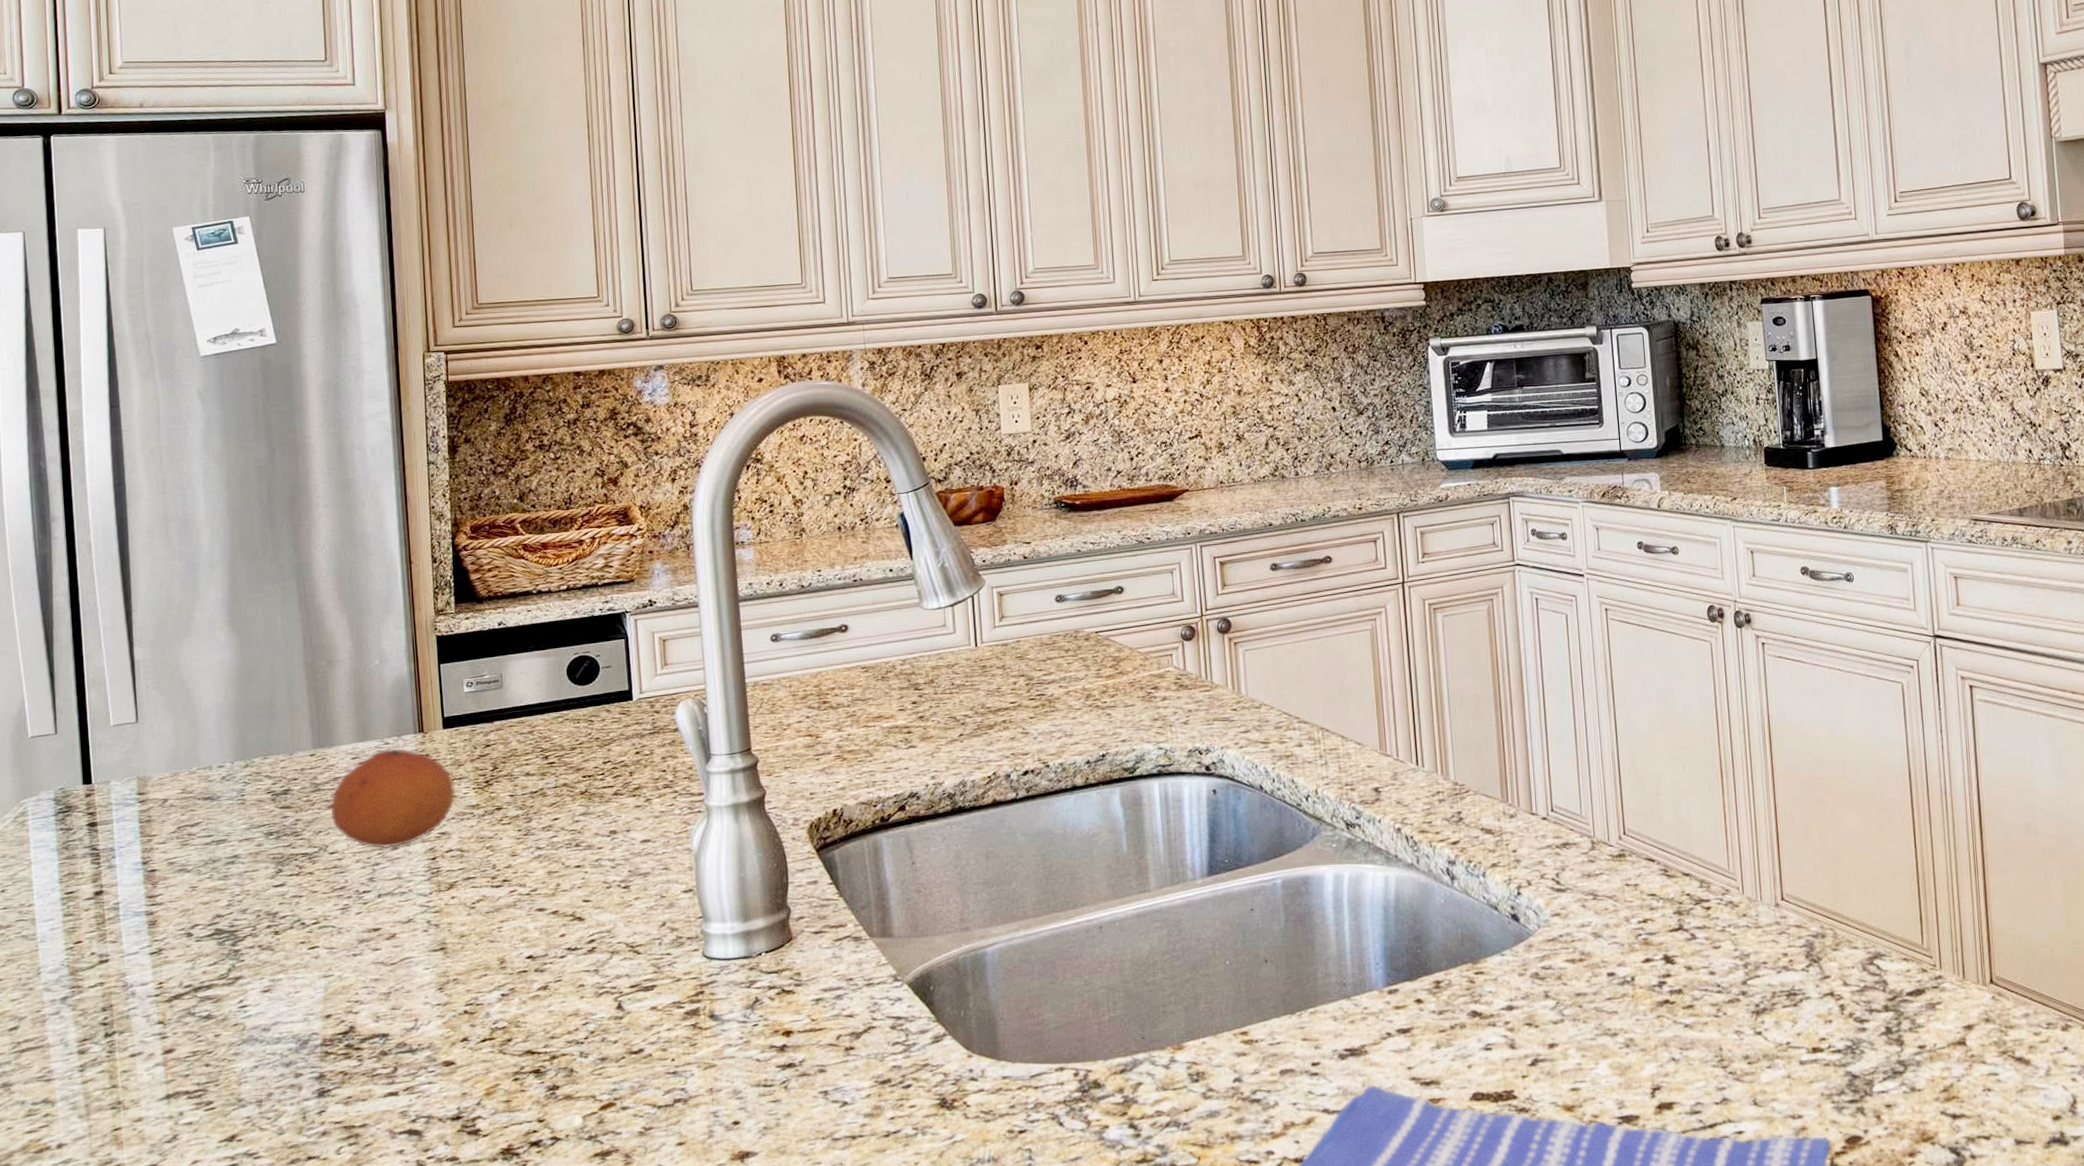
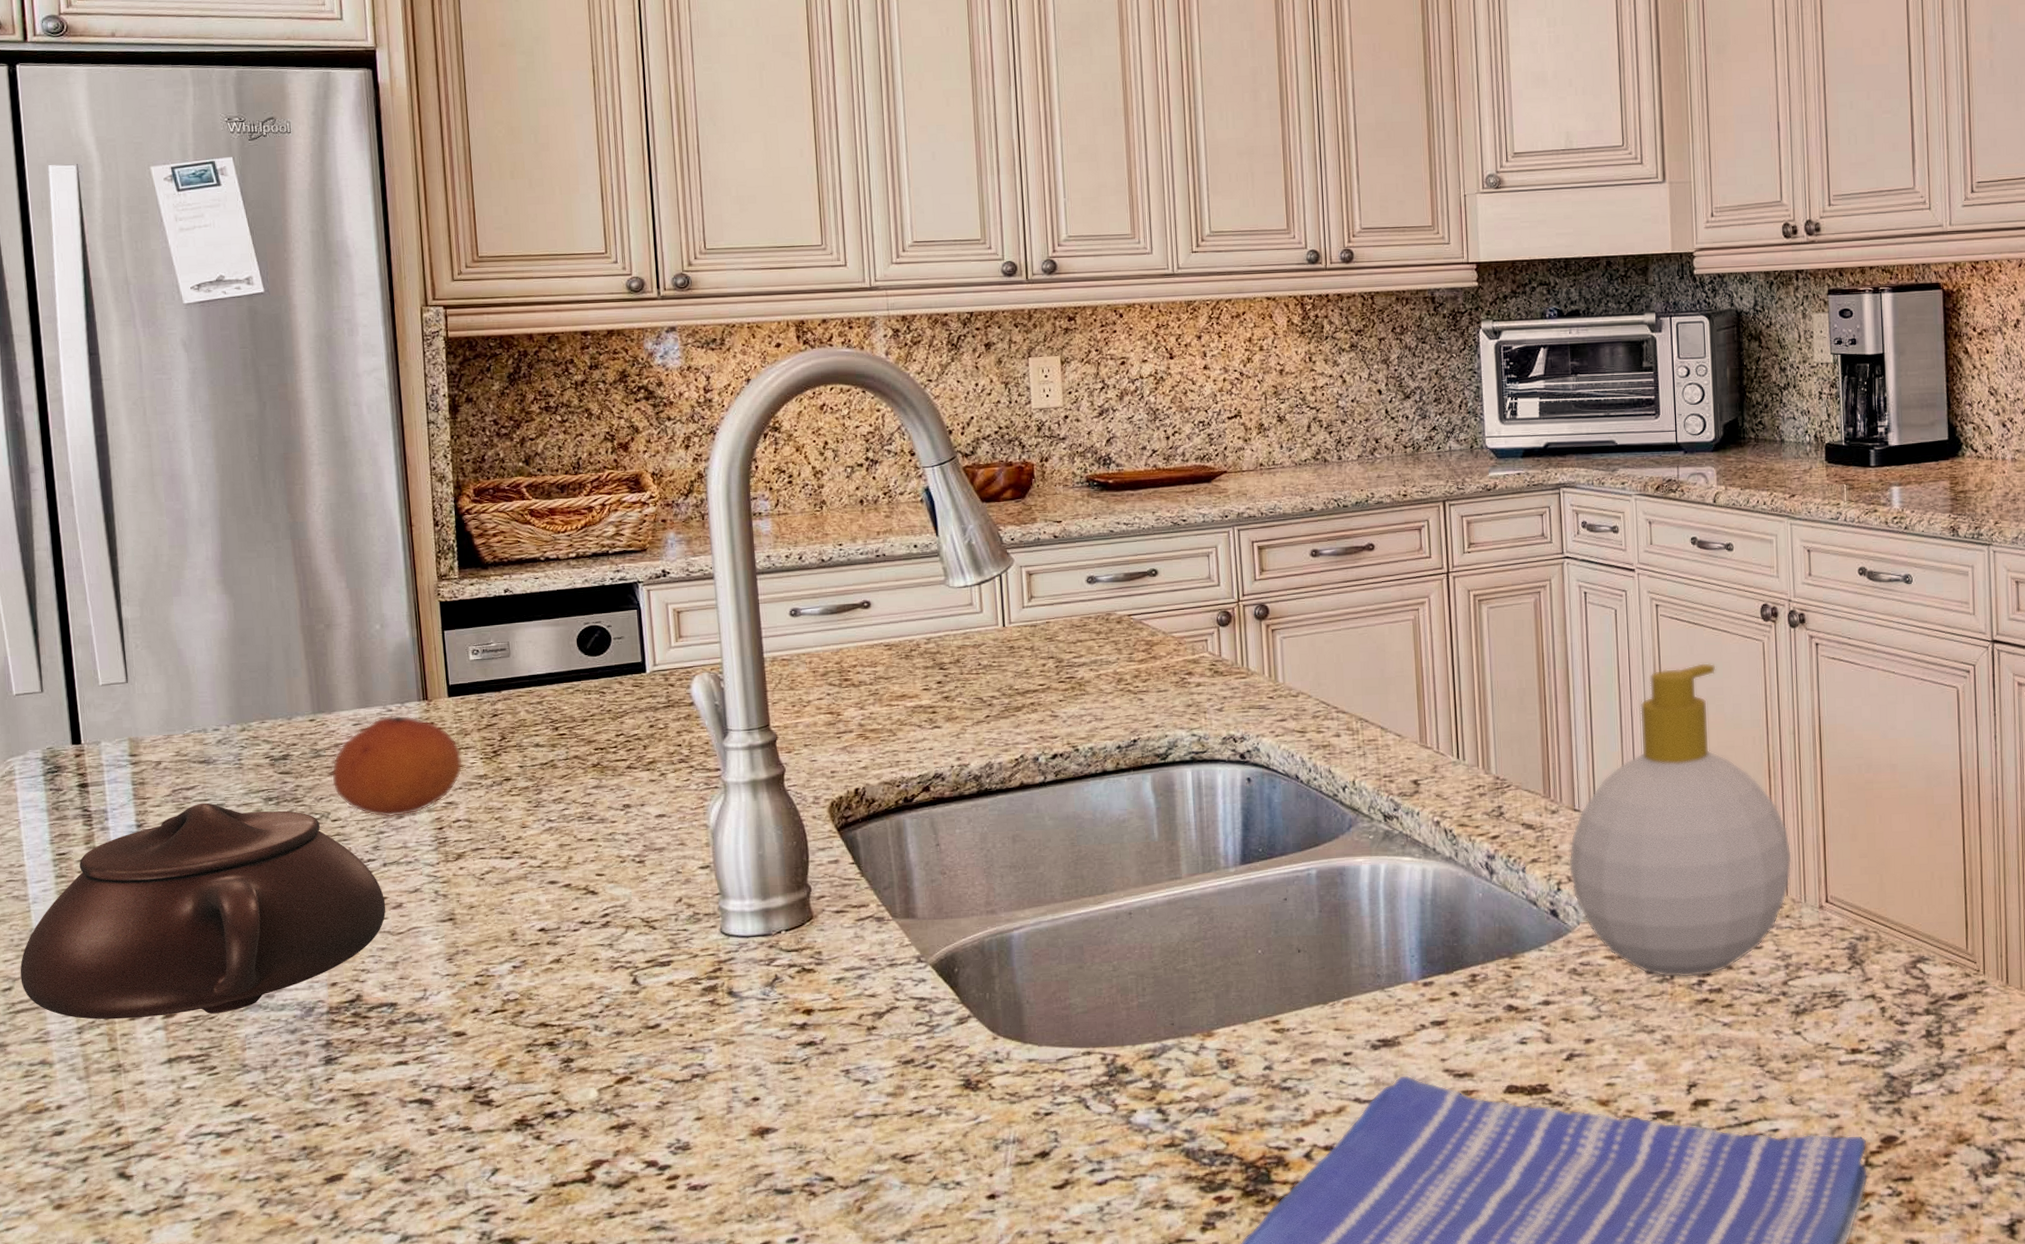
teapot: none [26,838,380,1057] -> present [20,803,386,1020]
soap bottle: none [1527,664,1747,980] -> present [1568,662,1793,978]

